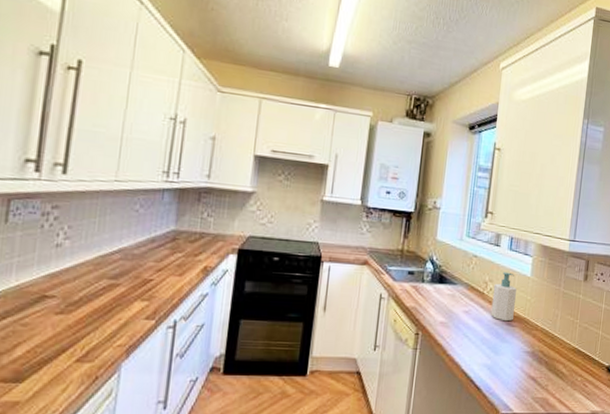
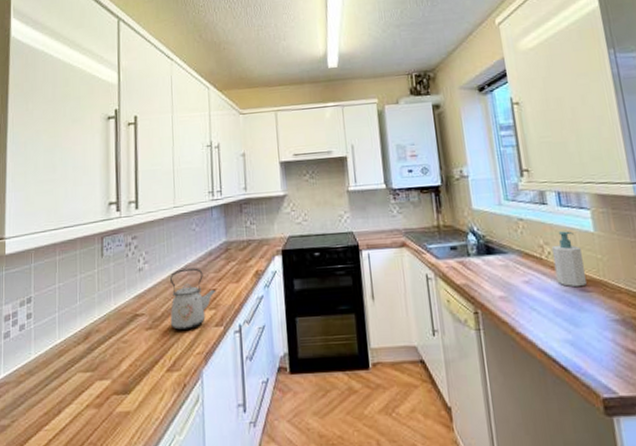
kettle: none [88,252,153,320] -> present [170,268,216,331]

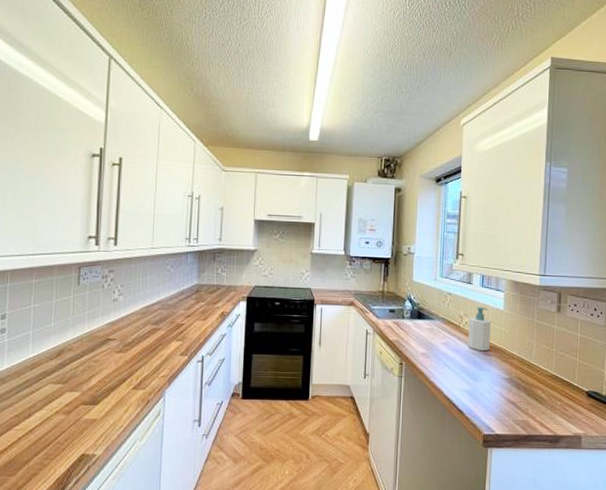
kettle: present [170,268,216,331] -> none [139,303,184,356]

